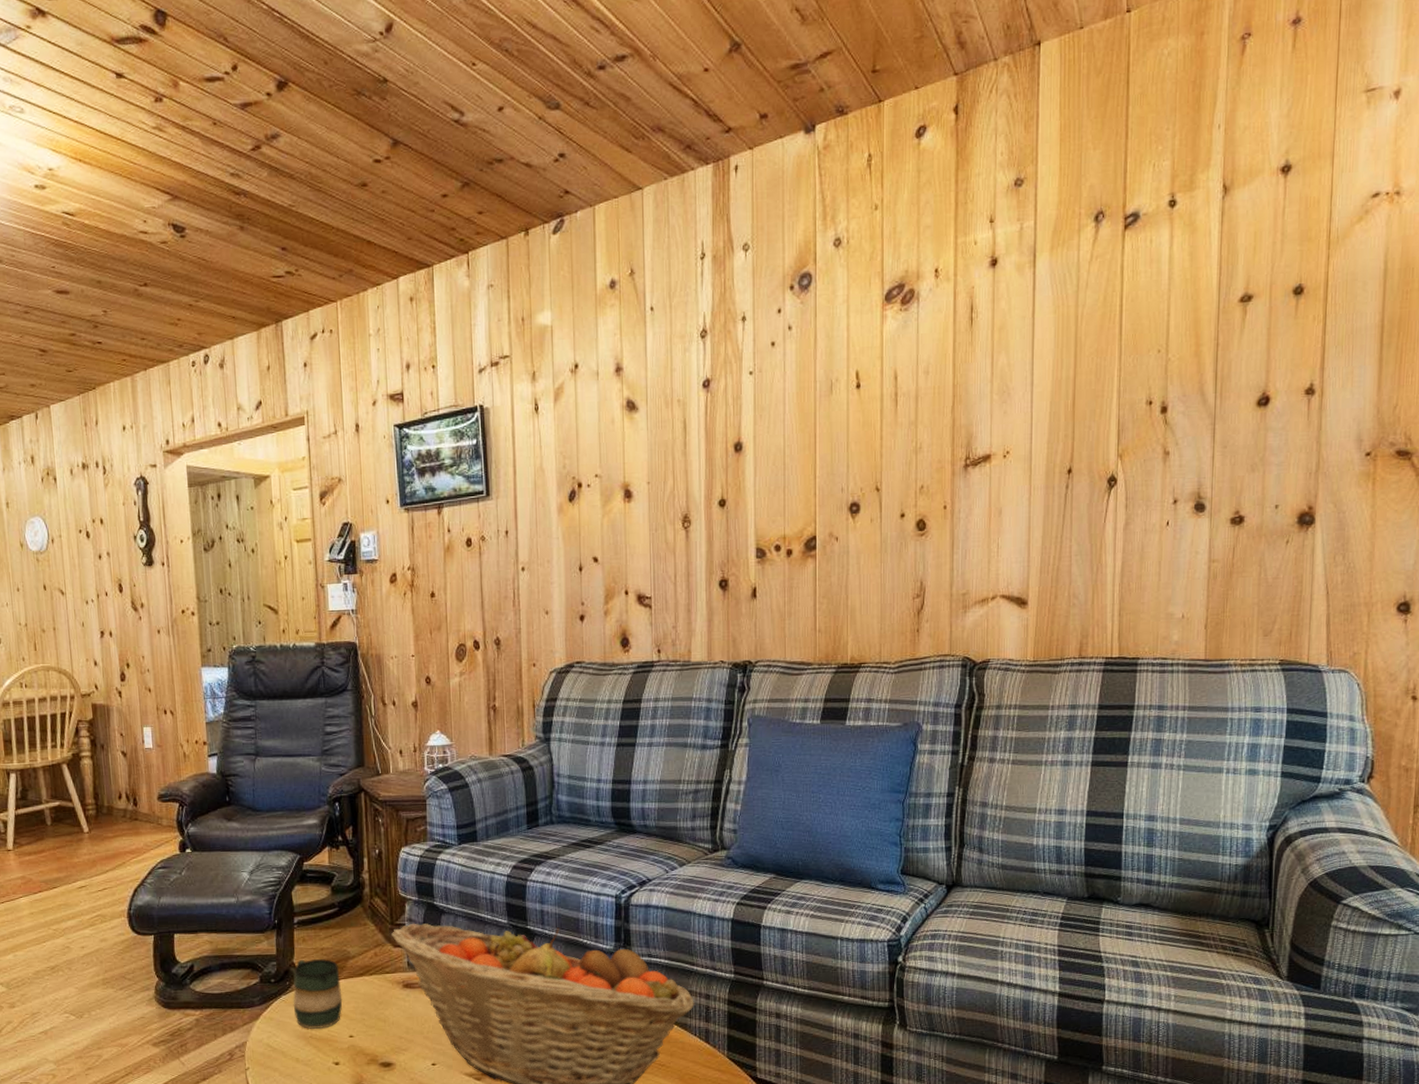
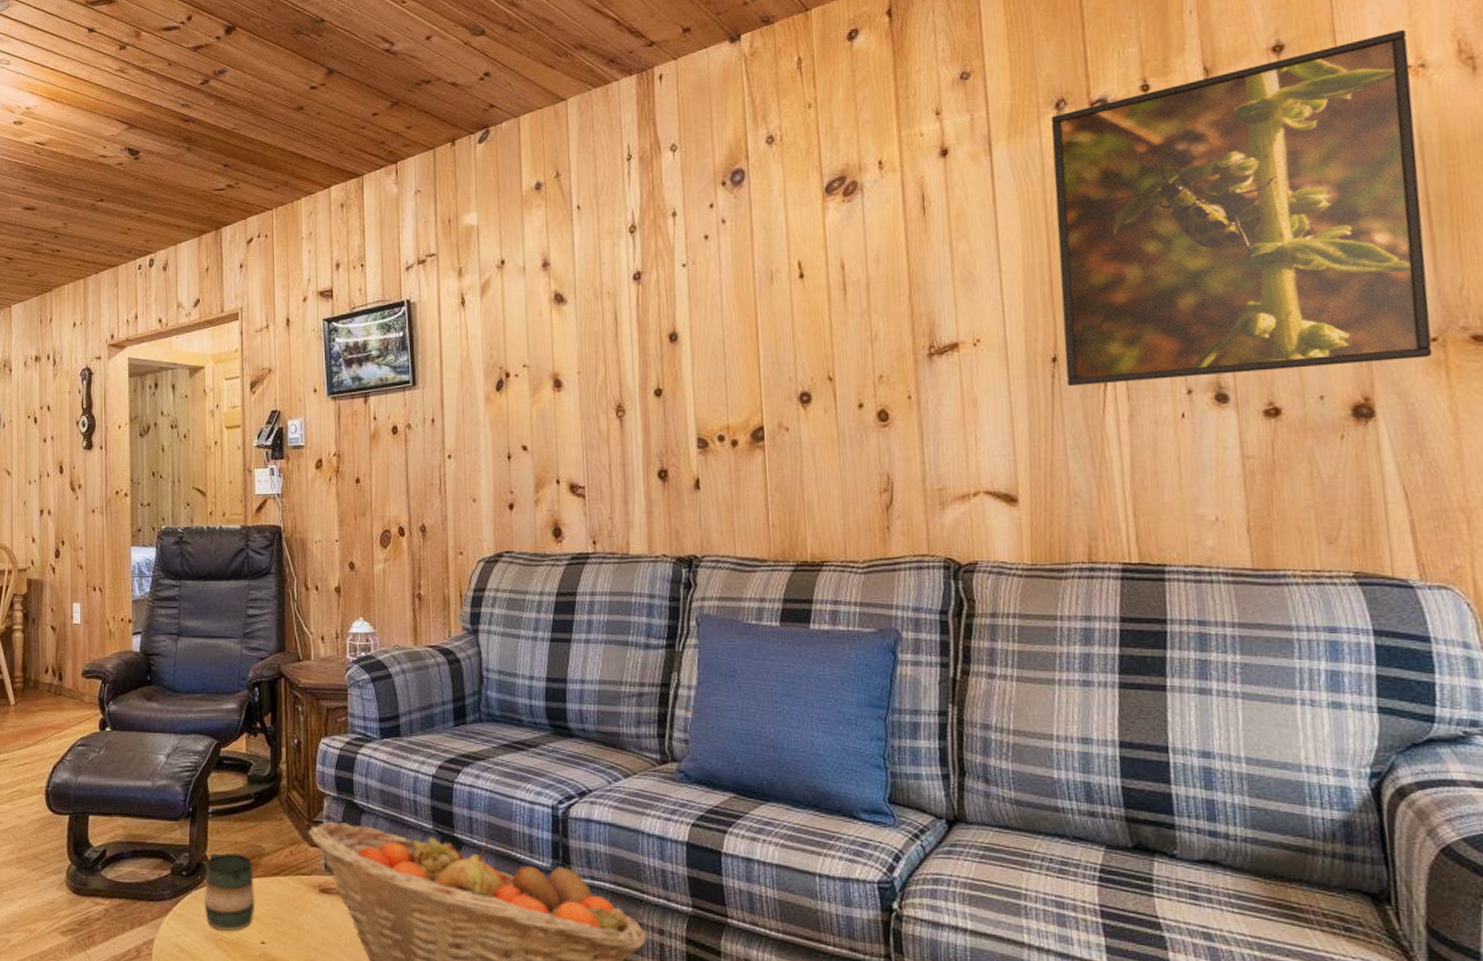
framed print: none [1078,156,1389,497] -> present [1050,29,1433,387]

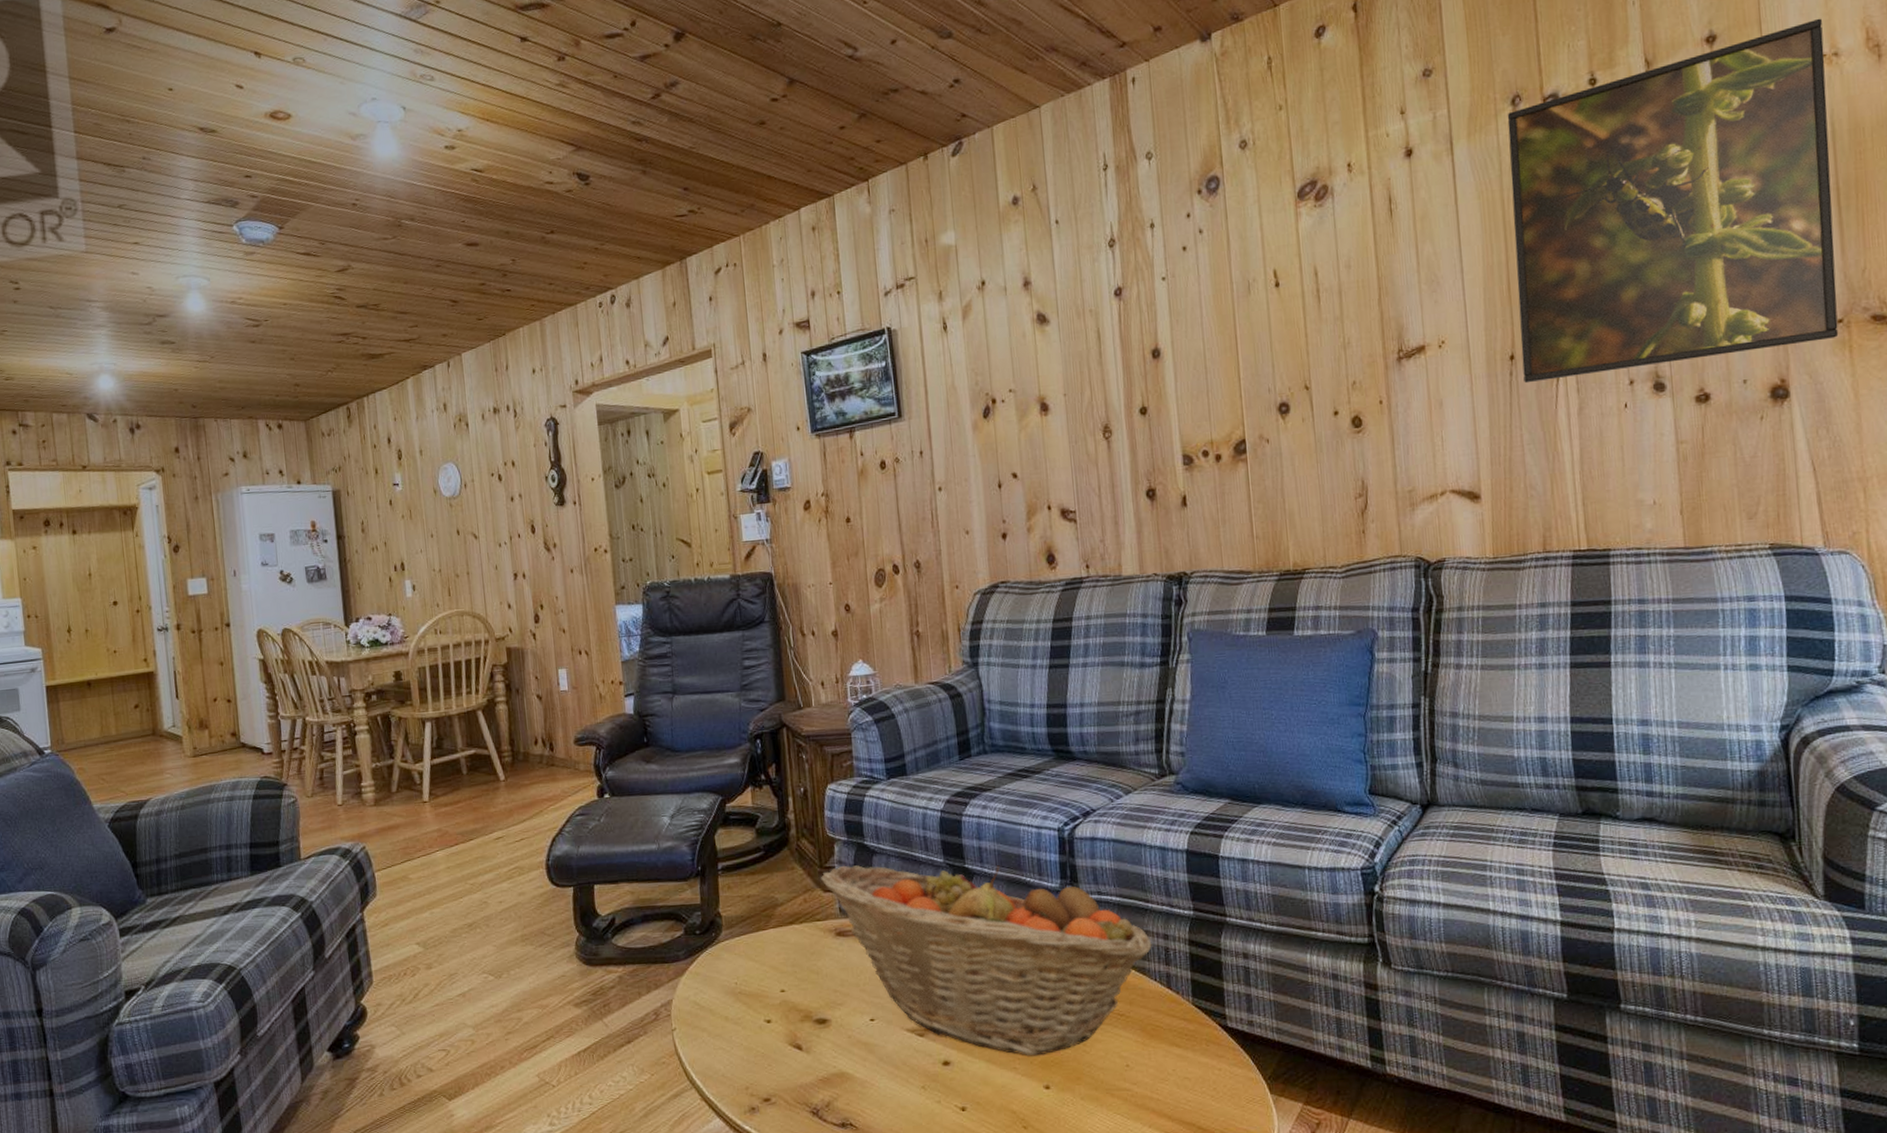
mug: present [204,853,255,931] -> none [719,907,772,984]

